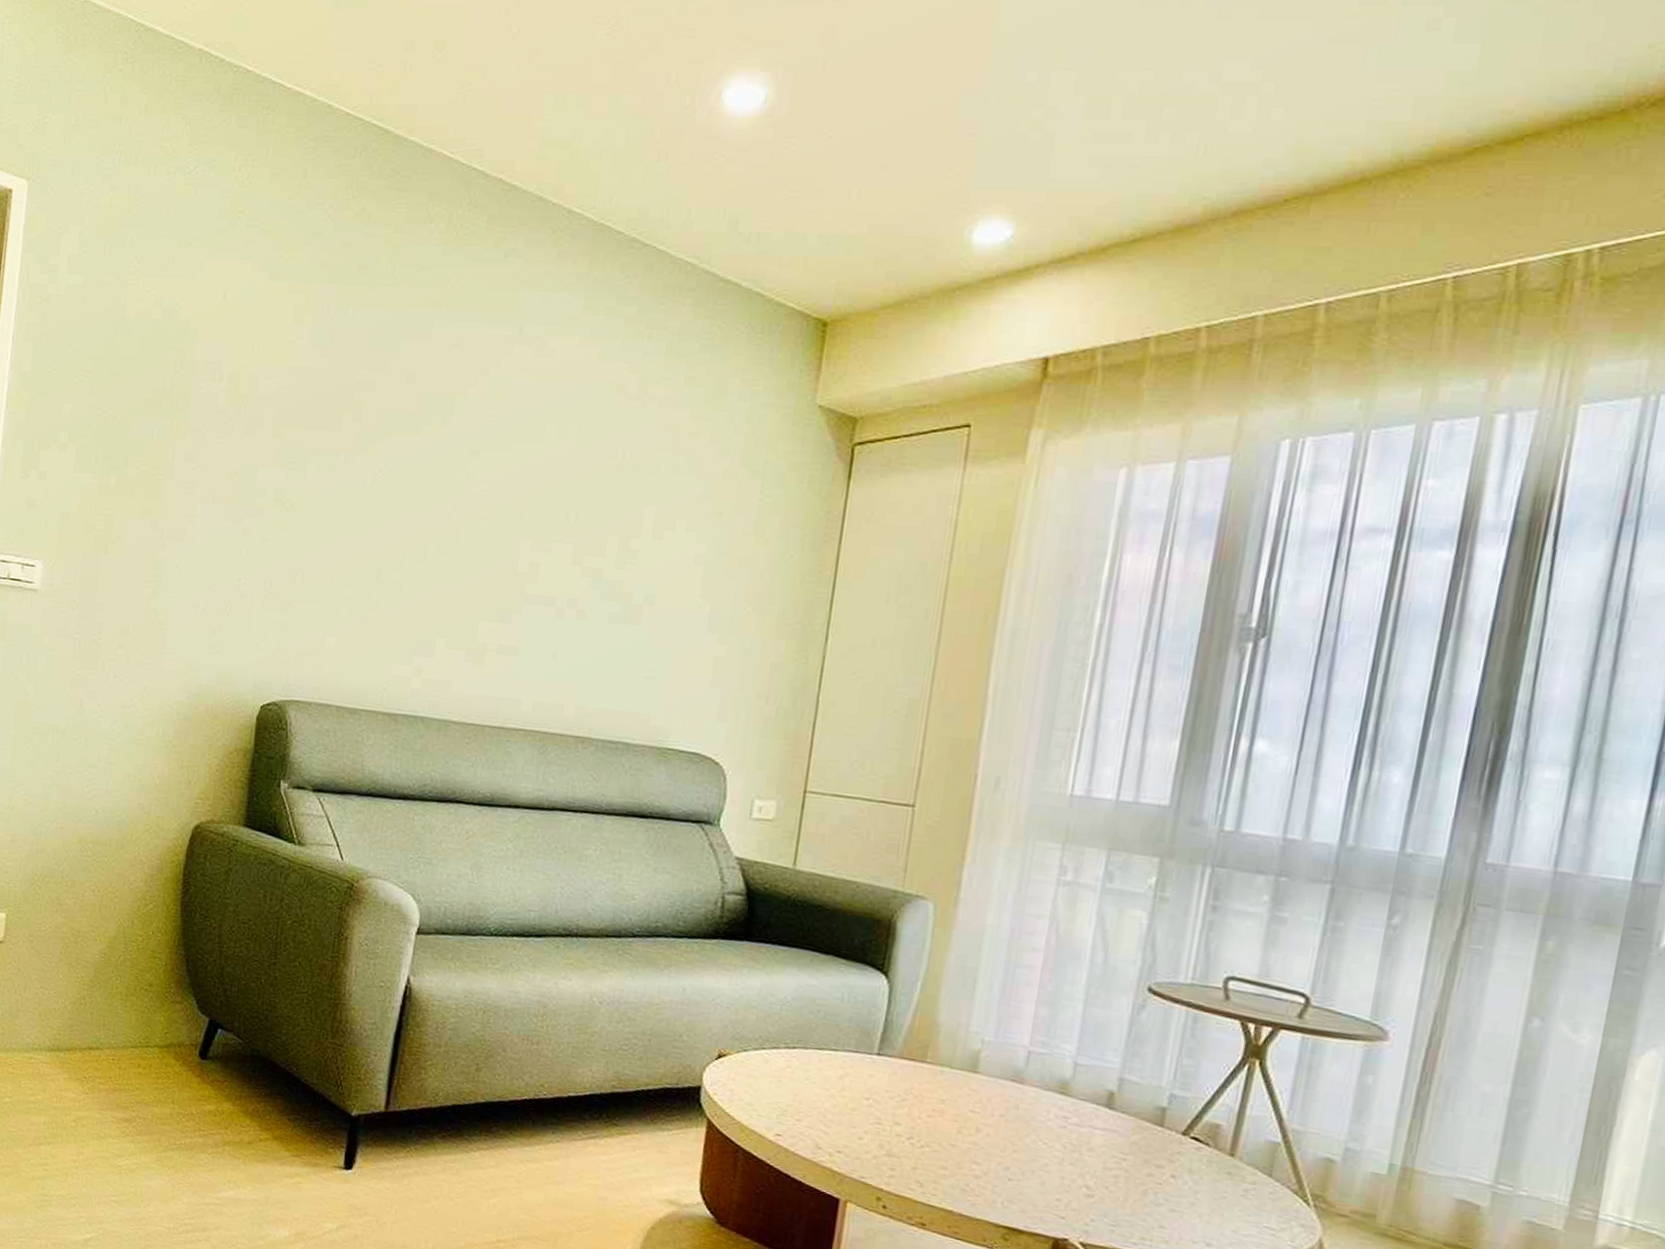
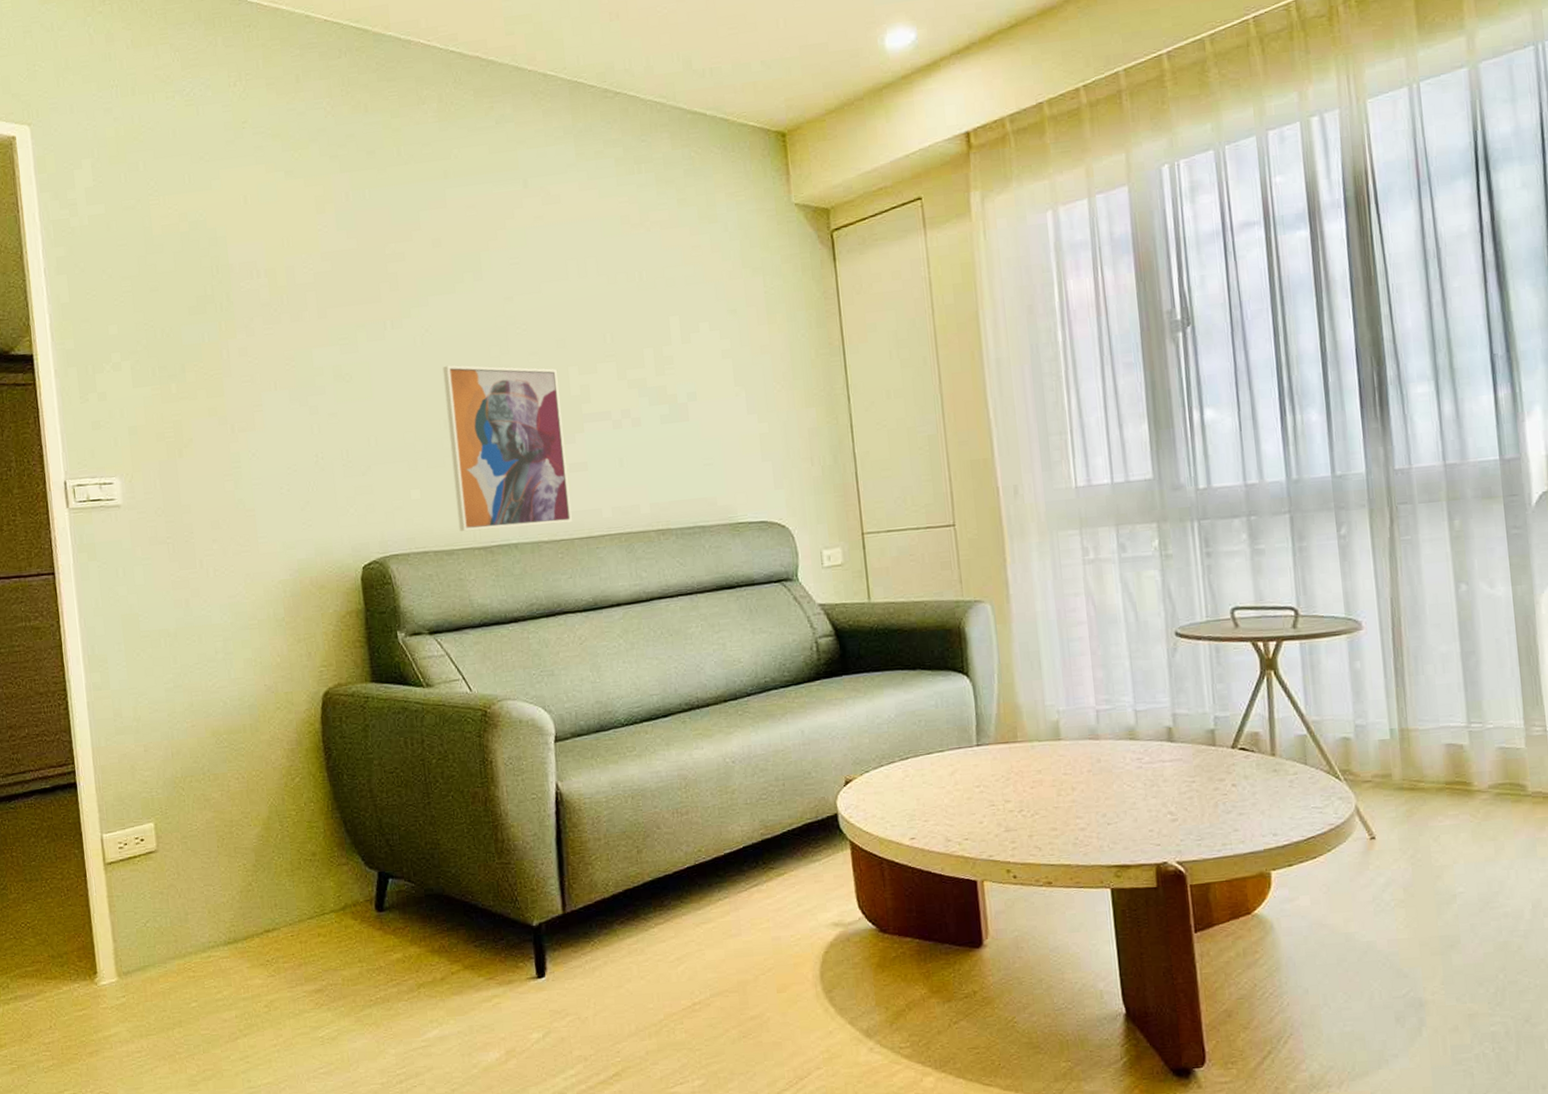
wall art: none [367,512,508,707] -> present [442,365,572,532]

